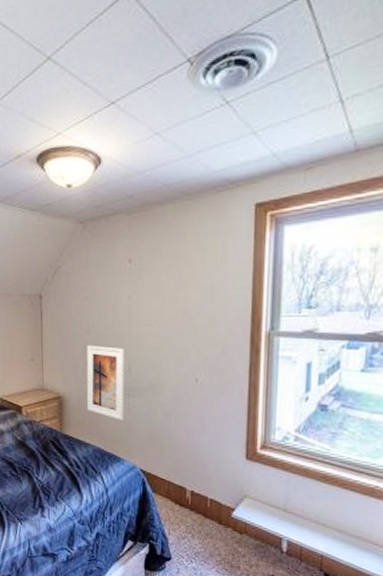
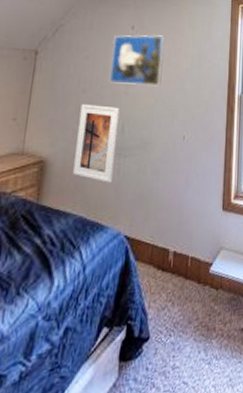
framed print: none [110,266,169,325] -> present [110,34,166,87]

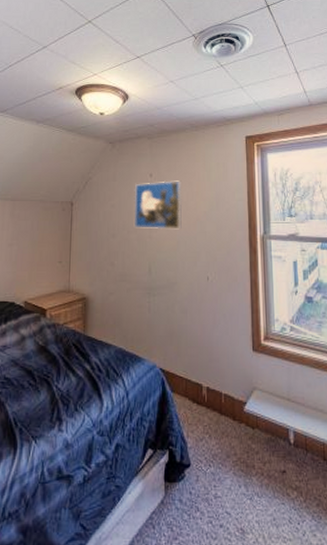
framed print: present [72,103,120,183] -> none [110,247,146,319]

